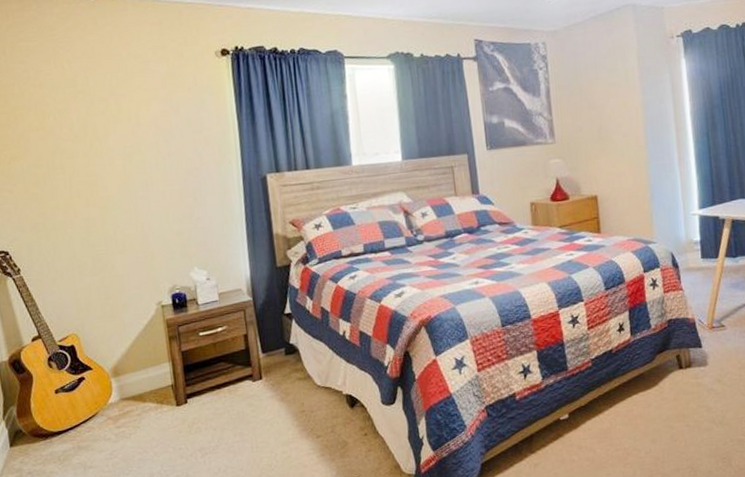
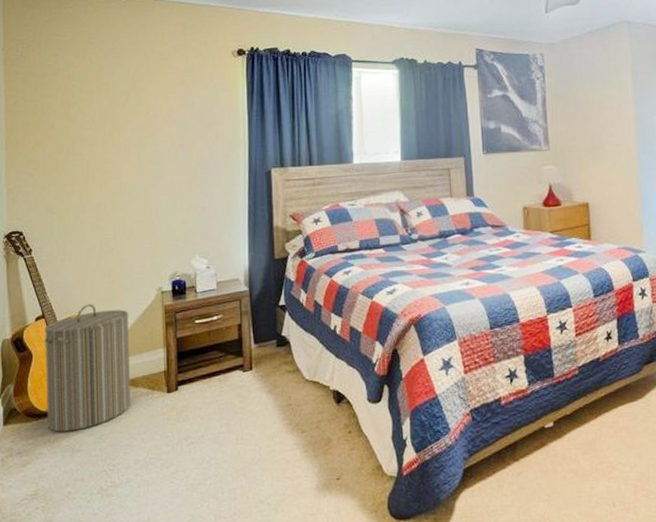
laundry hamper: none [43,321,140,451] -> present [44,304,131,432]

